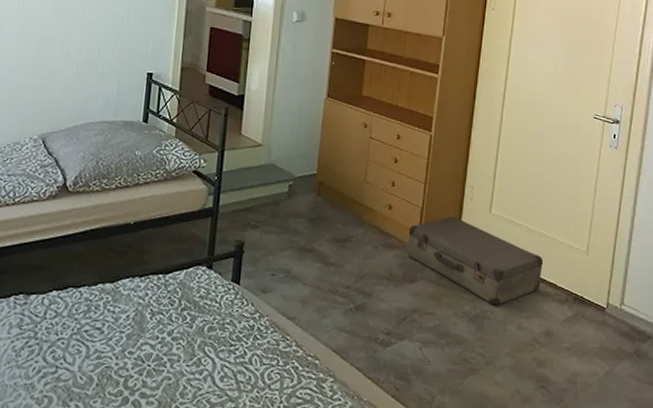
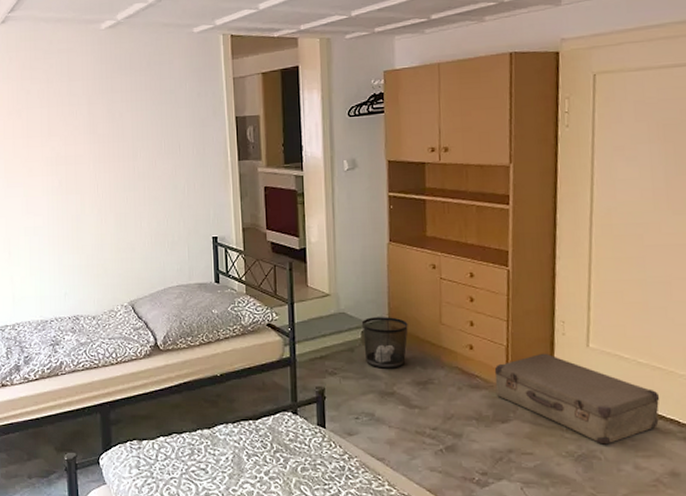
waste bin: none [289,171,335,225] -> present [361,317,408,369]

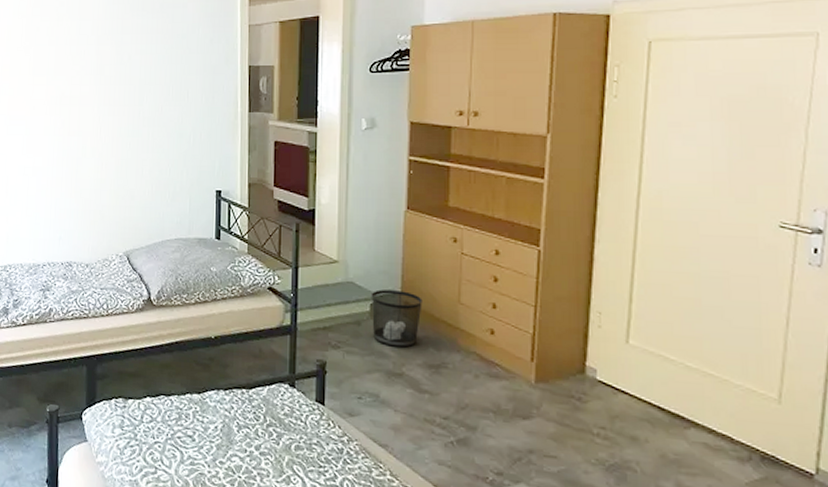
suitcase: present [494,353,660,445] -> none [517,345,711,456]

